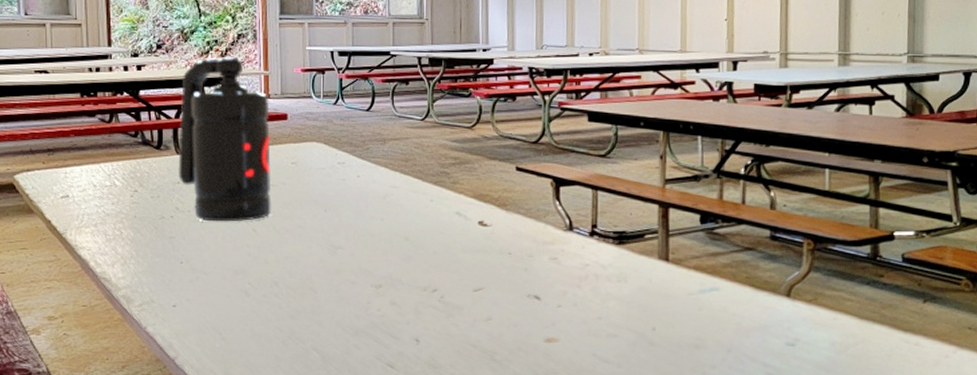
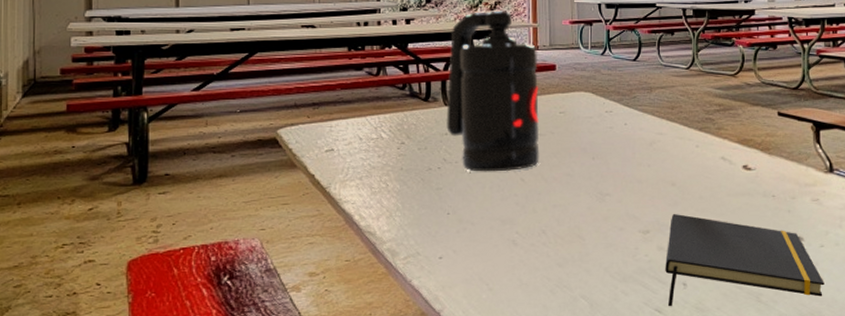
notepad: none [398,269,561,363] -> present [665,214,824,307]

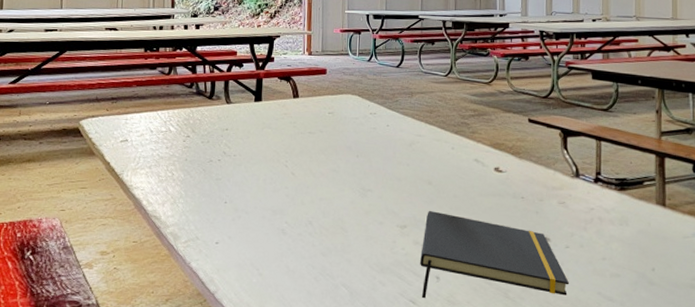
grenade: present [446,9,540,172] -> none [227,17,311,166]

